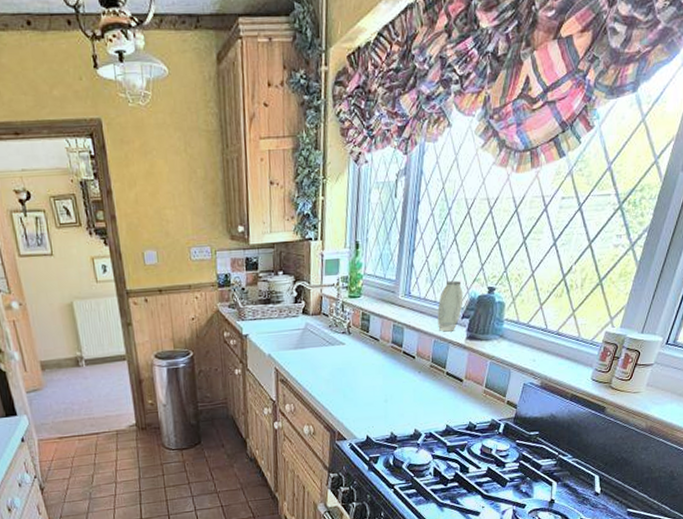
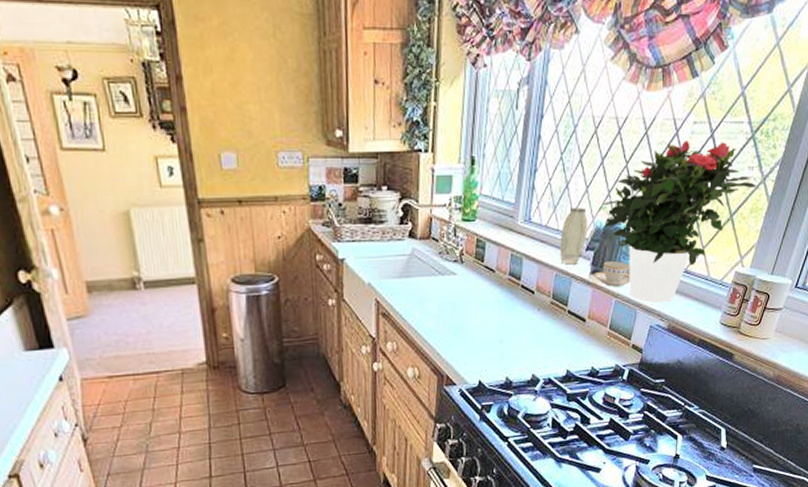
teacup: none [469,326,504,350] -> present [594,260,630,286]
potted flower: none [476,214,626,364] -> present [603,140,757,304]

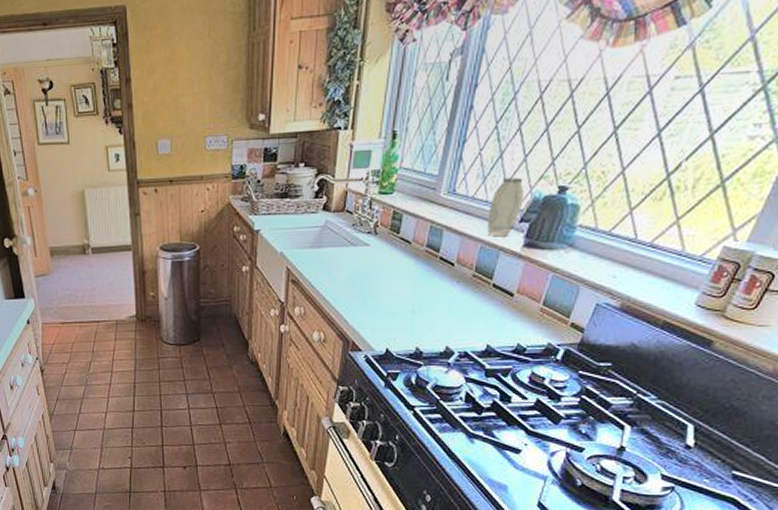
teacup: present [594,260,630,286] -> none [527,233,575,260]
potted flower: present [603,140,757,304] -> none [544,97,766,280]

